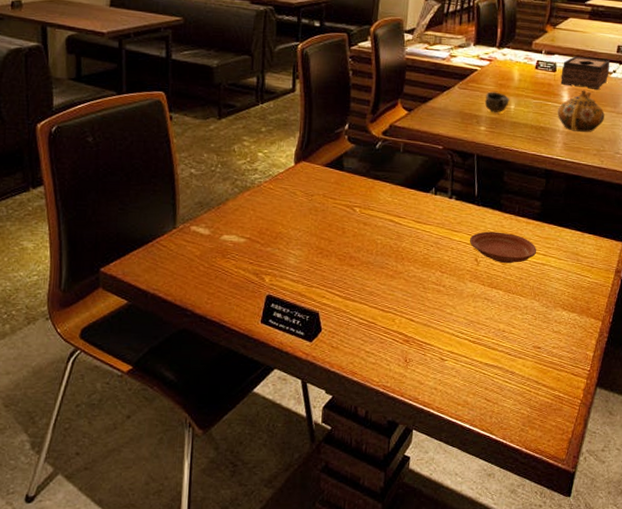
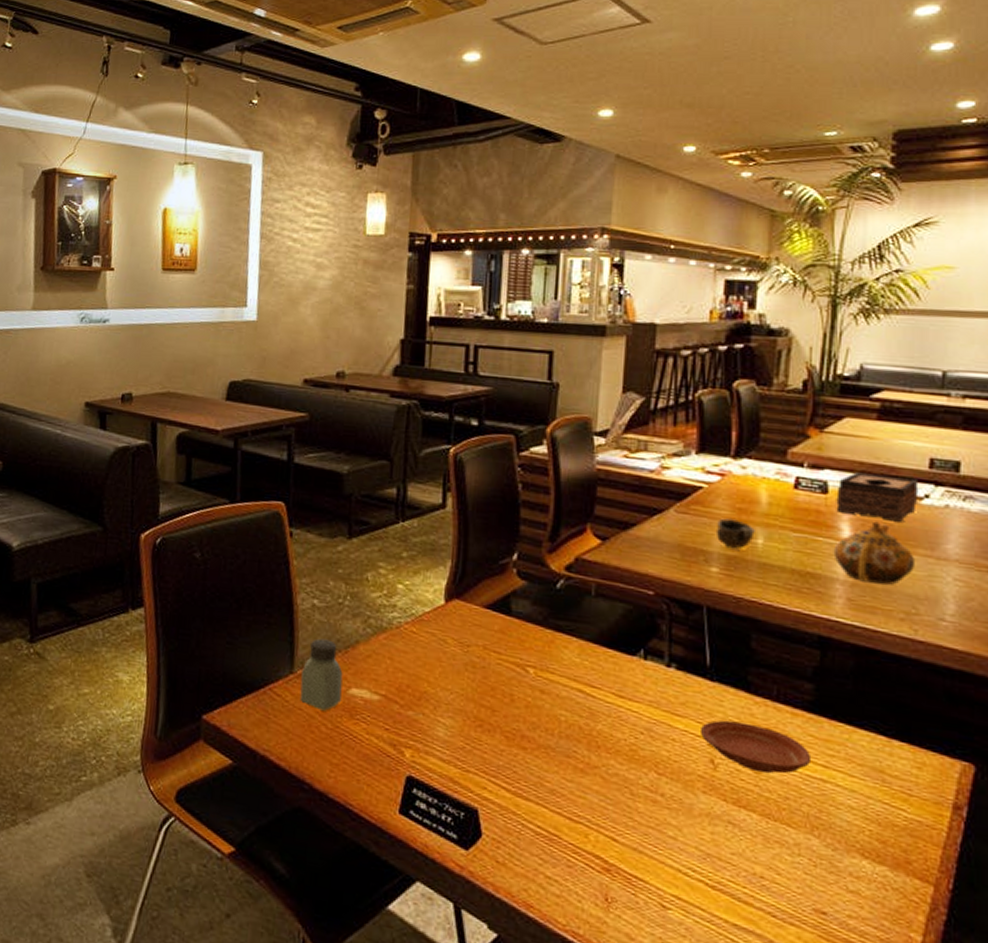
saltshaker: none [182,199,216,254] -> present [299,638,343,711]

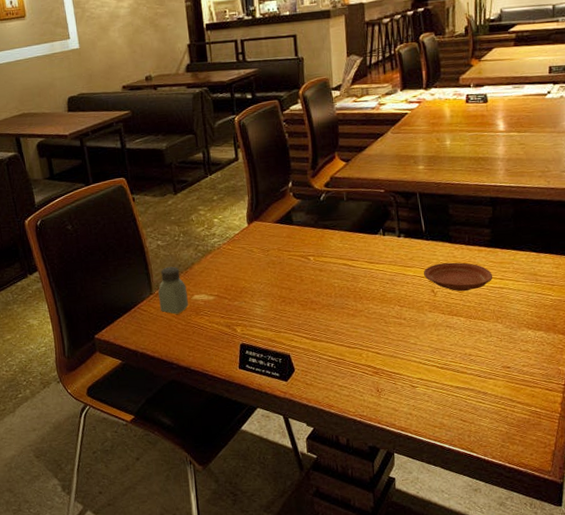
cup: present [715,518,755,549] -> none [419,131,444,152]
teapot: present [833,521,914,585] -> none [494,115,545,157]
tissue box: present [836,472,919,522] -> none [493,82,544,114]

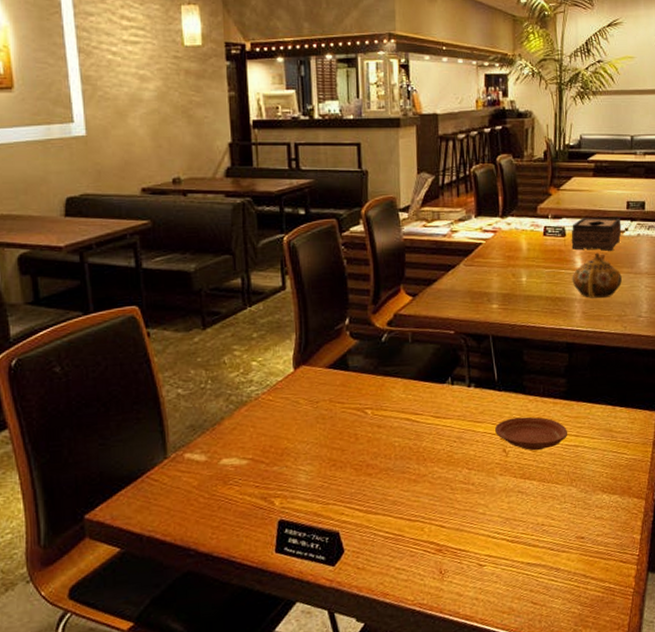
saltshaker: present [158,266,188,314] -> none [175,422,214,485]
tissue box: none [493,82,544,114] -> present [571,217,622,251]
teapot: none [494,115,545,157] -> present [572,252,622,298]

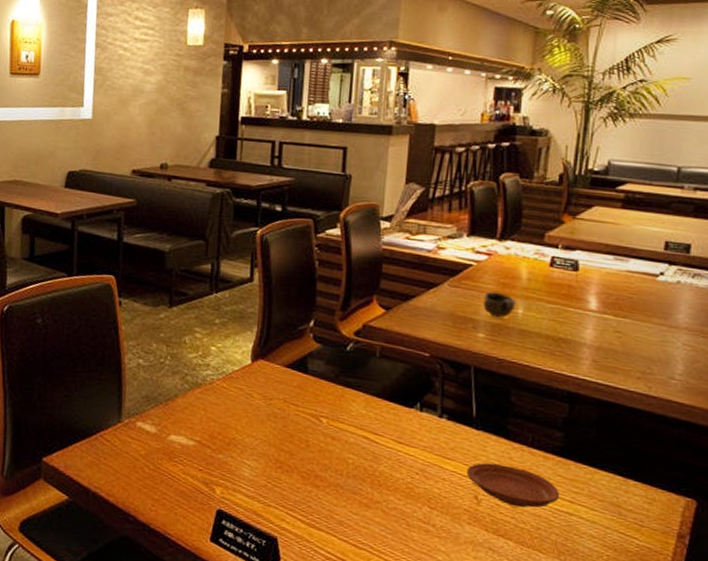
cup: none [493,265,520,288] -> present [482,291,516,318]
tissue box: present [571,217,622,251] -> none [585,253,655,295]
teapot: present [572,252,622,298] -> none [582,295,650,349]

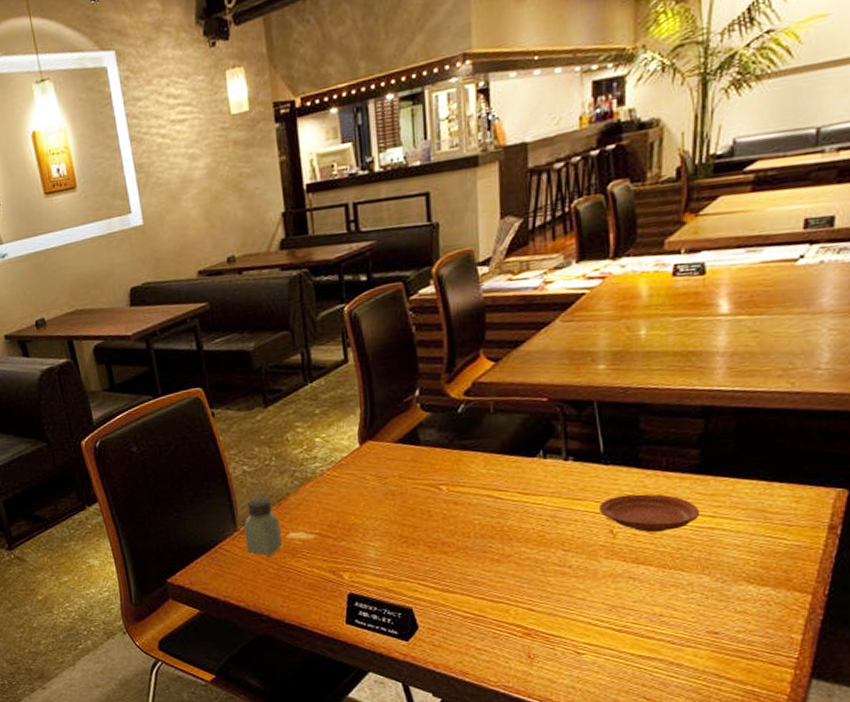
saltshaker: none [126,392,164,454] -> present [244,497,282,556]
cup: present [482,291,516,318] -> none [600,317,638,345]

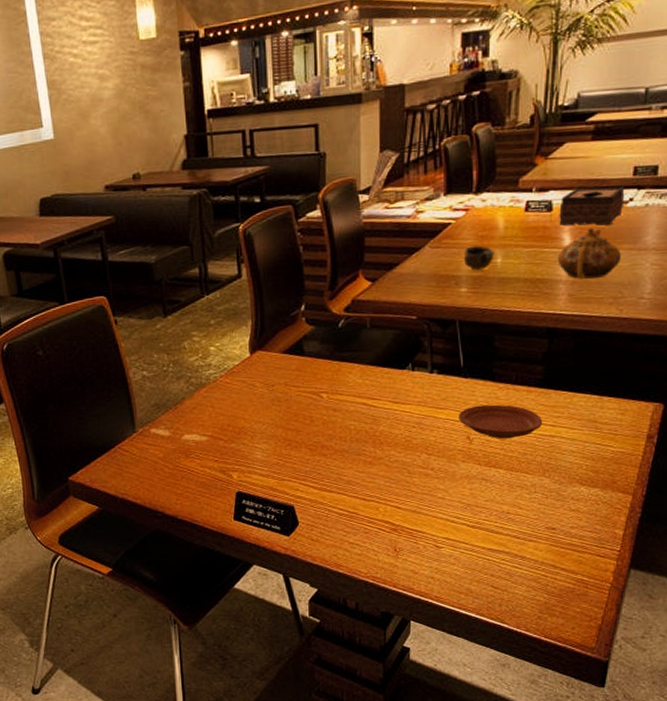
saltshaker: present [244,497,282,556] -> none [142,401,177,456]
cup: none [600,317,638,345] -> present [463,245,495,271]
teapot: none [713,290,791,350] -> present [557,227,621,279]
tissue box: none [714,242,794,290] -> present [559,186,625,226]

